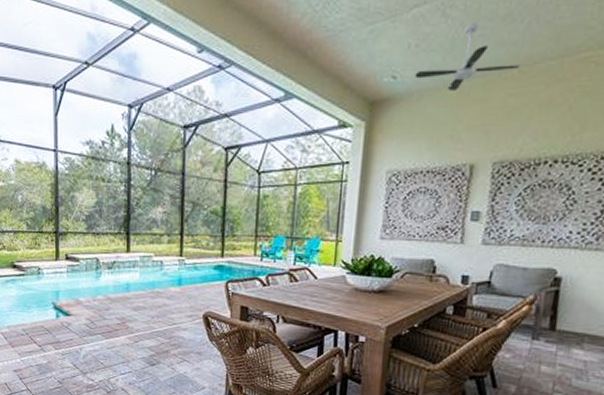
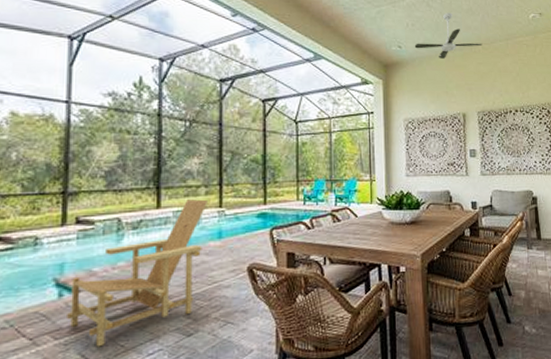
lounge chair: none [63,246,171,361] -> present [67,199,209,347]

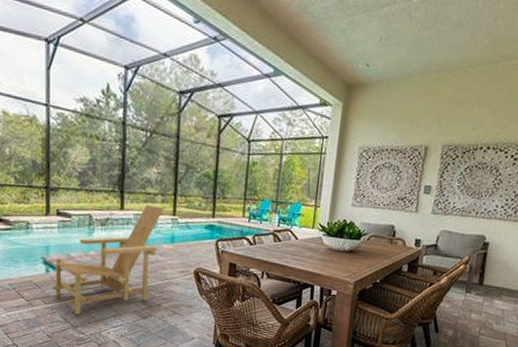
ceiling fan: present [414,12,483,59] -> none [384,25,466,82]

